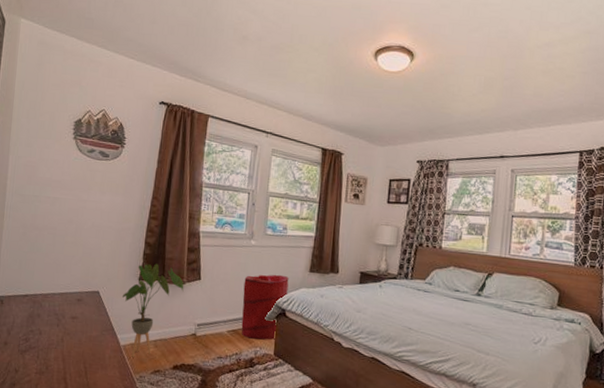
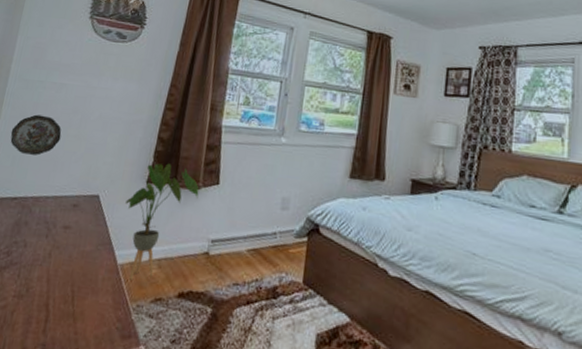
decorative plate: none [14,225,60,260] -> present [10,114,62,156]
laundry hamper: present [241,274,289,340] -> none [264,179,325,264]

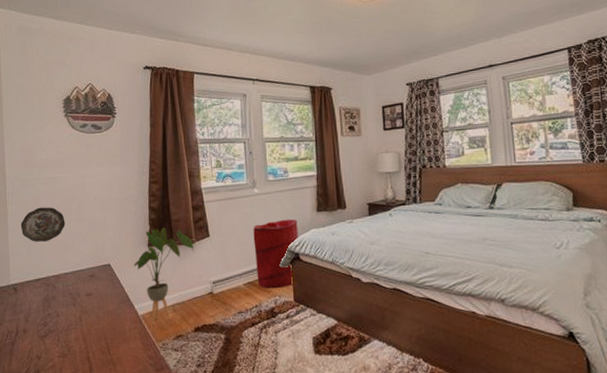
laundry hamper: none [264,179,325,264] -> present [253,219,298,289]

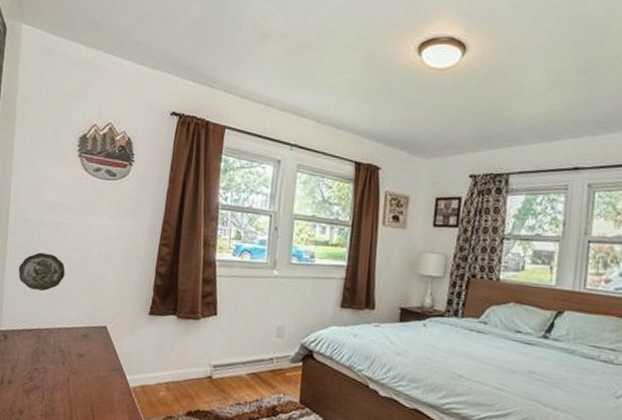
house plant: present [134,227,194,326] -> none [131,296,199,401]
laundry hamper: present [253,219,298,289] -> none [262,309,317,386]

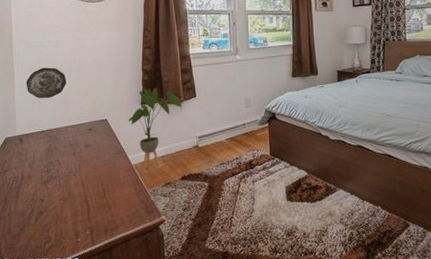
house plant: none [131,296,199,401] -> present [128,88,182,174]

